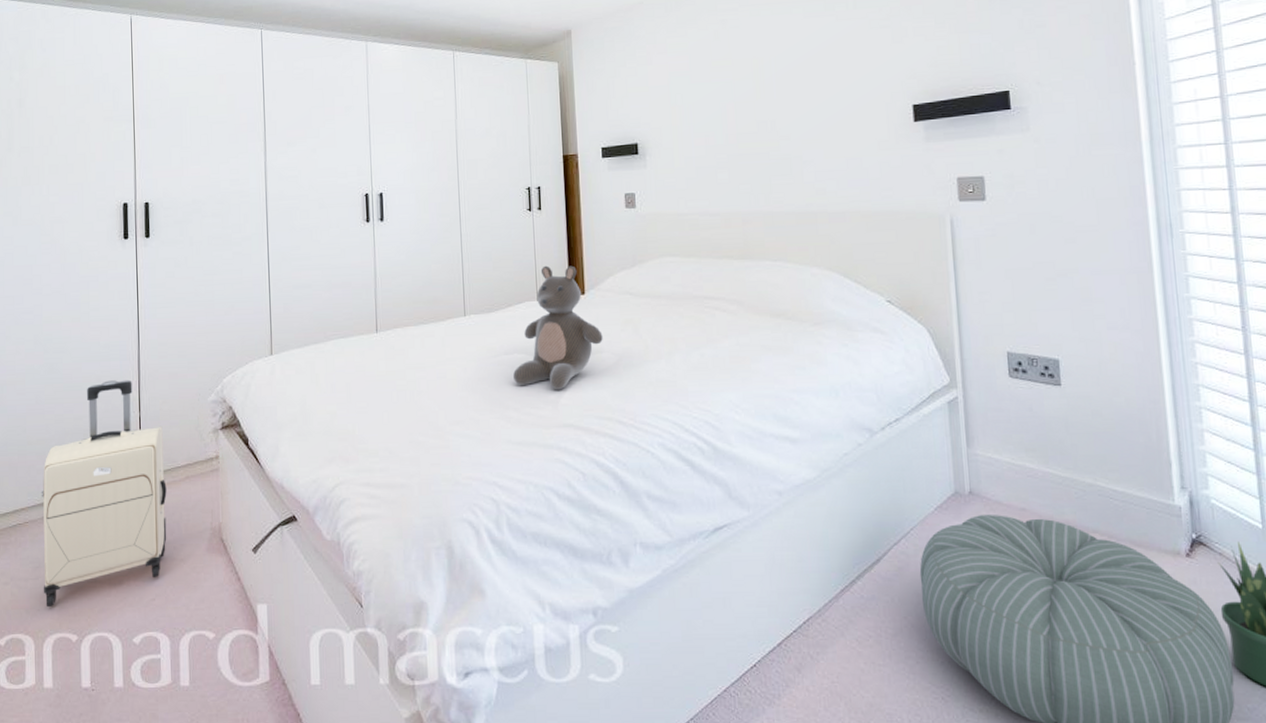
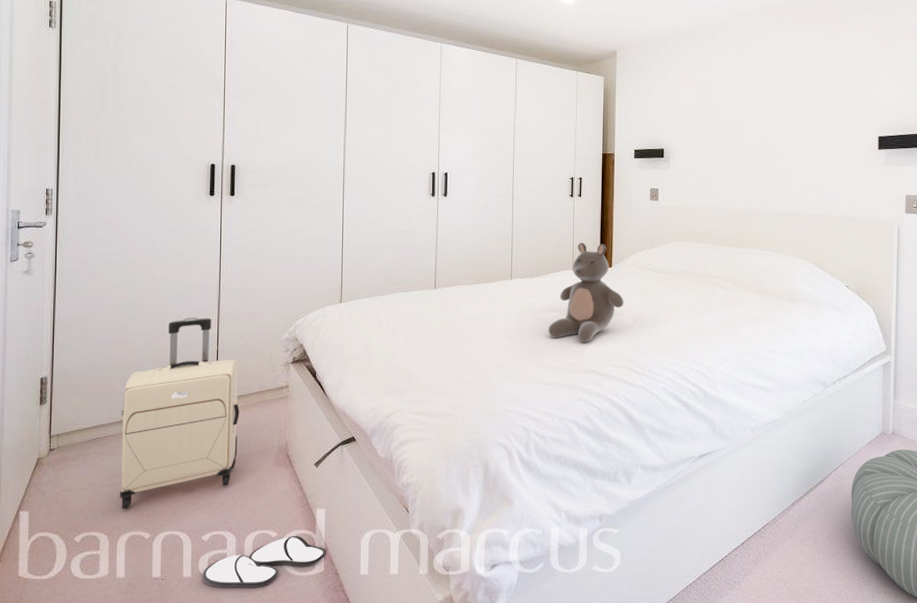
slippers: none [134,636,271,700] -> present [202,535,326,588]

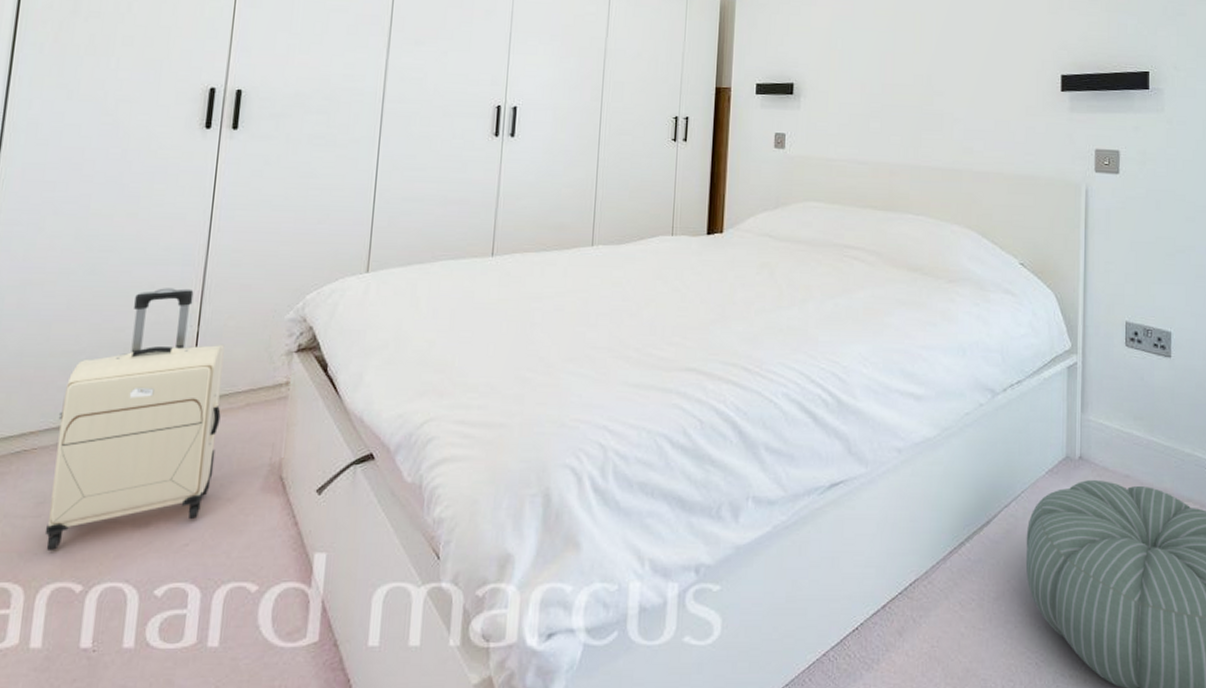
slippers: present [202,535,326,588] -> none [149,589,324,664]
stuffed bear: present [549,242,624,343] -> none [638,200,737,332]

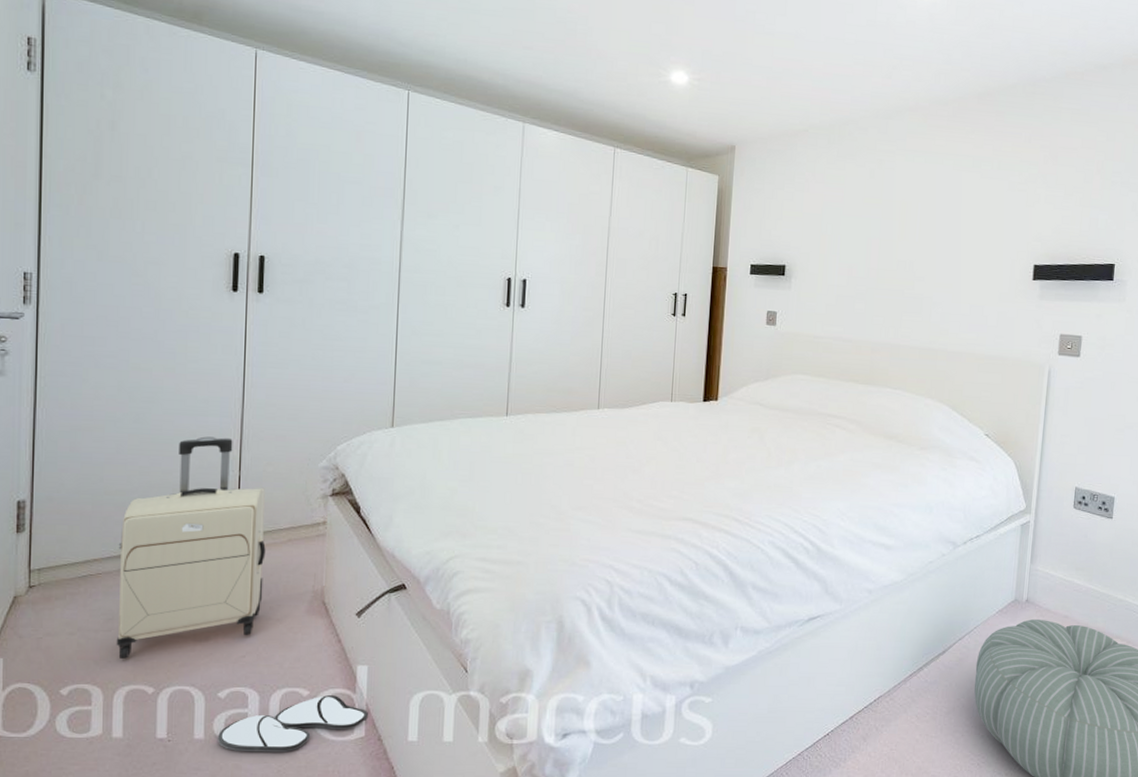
slippers: none [149,589,324,664] -> present [217,694,368,753]

